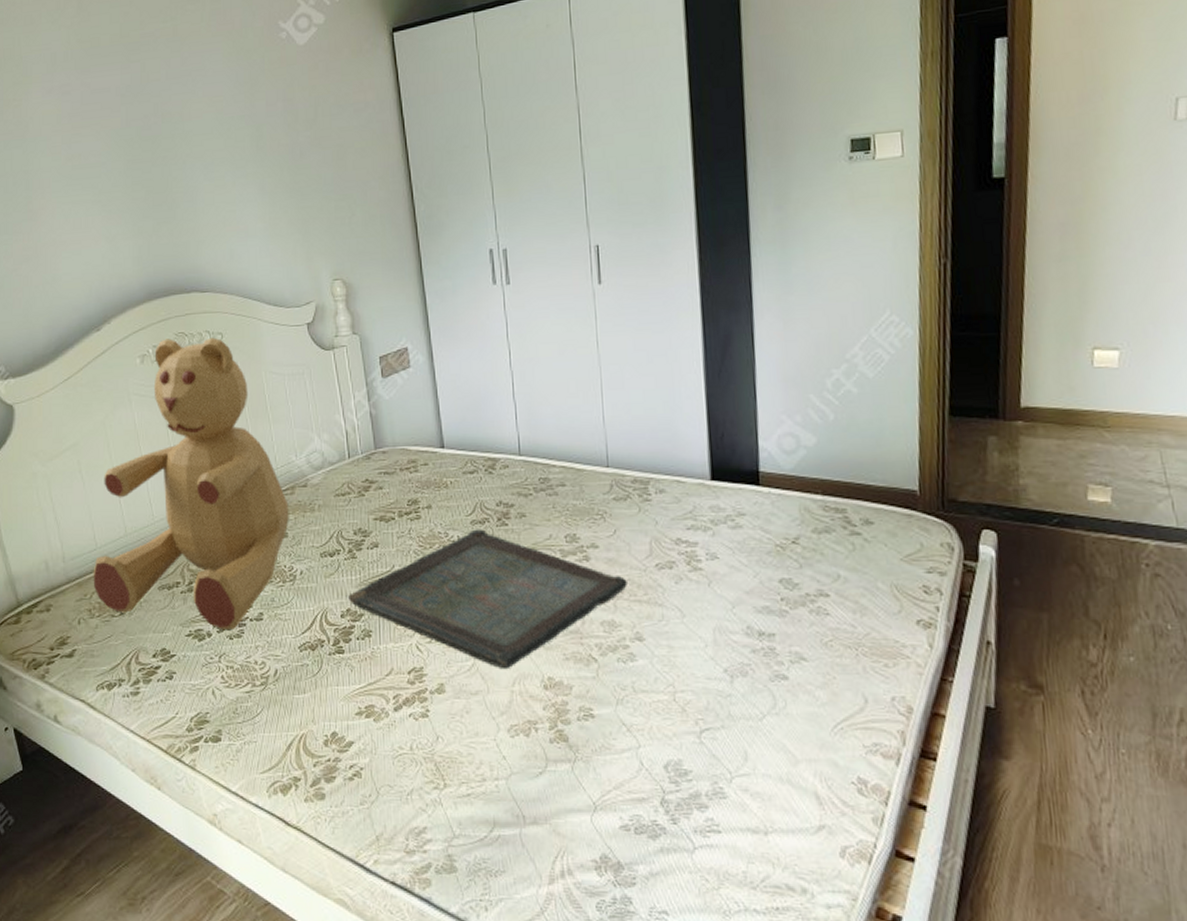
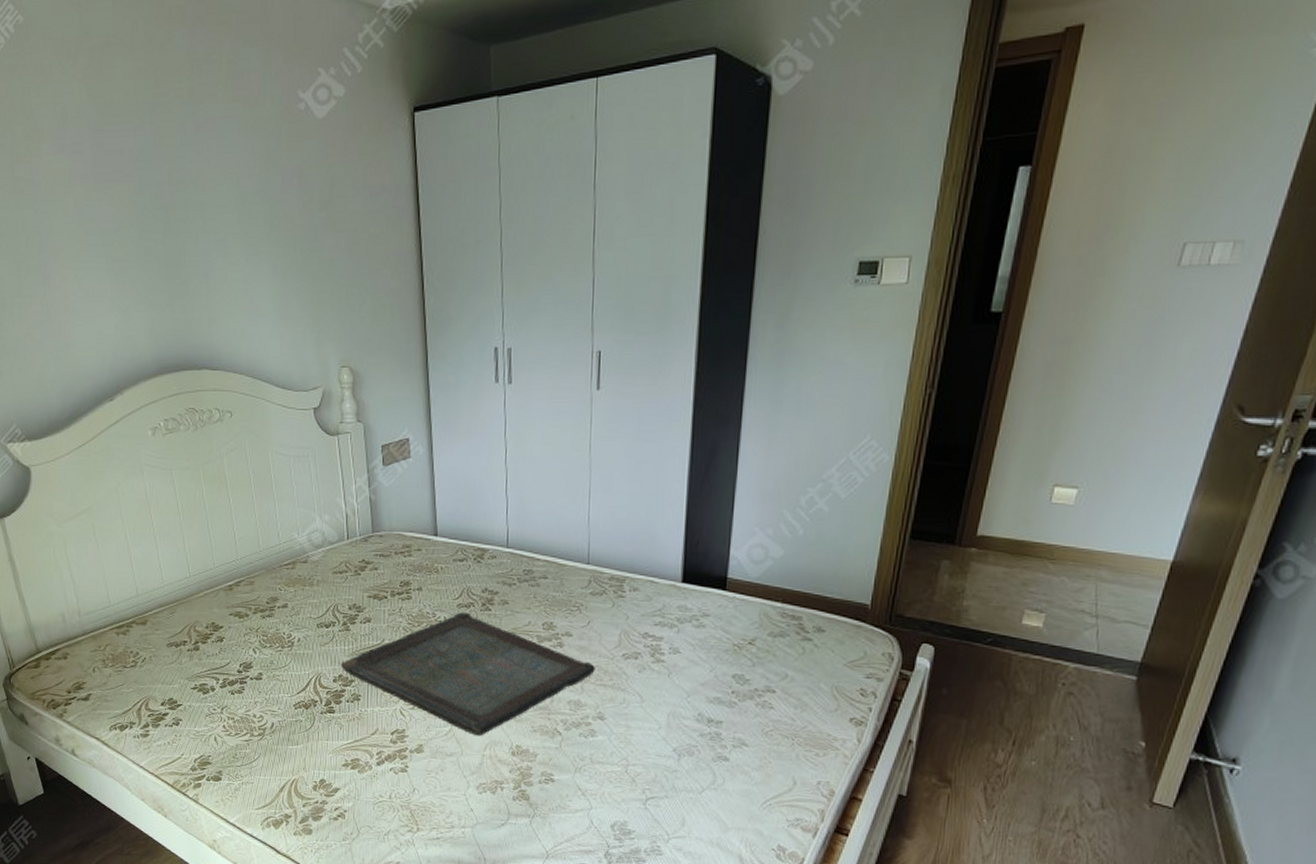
teddy bear: present [93,337,289,631] -> none [106,413,290,687]

